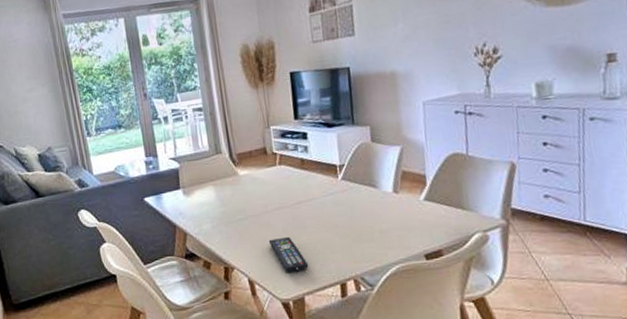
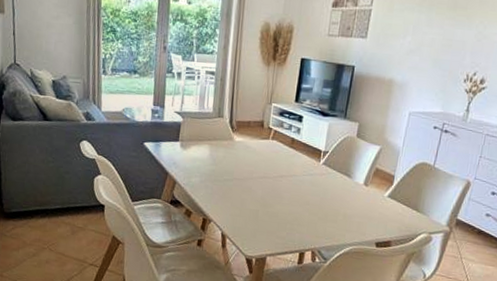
remote control: present [268,236,309,272] -> none [246,202,277,235]

